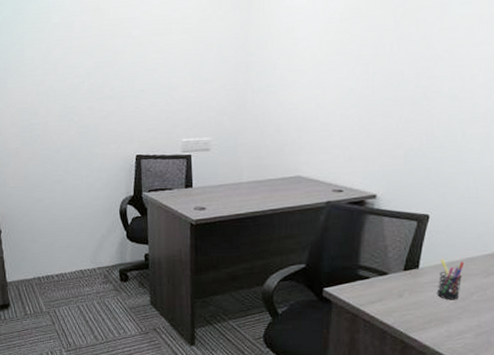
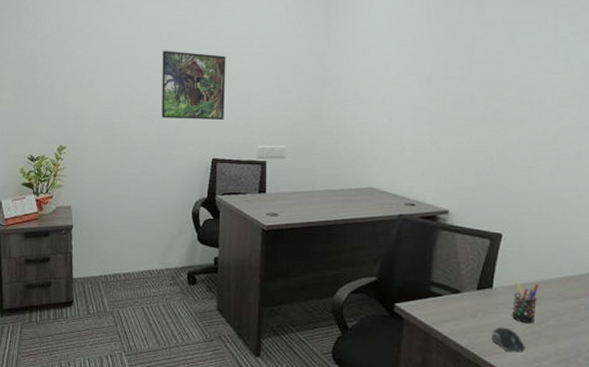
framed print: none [76,42,146,116] -> present [161,50,226,120]
computer mouse: none [417,304,449,327] -> present [491,327,525,353]

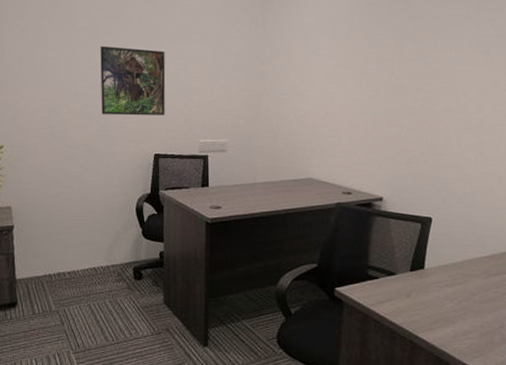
computer mouse: present [491,327,525,353] -> none [424,305,455,328]
pen holder: present [511,279,539,324] -> none [442,260,466,301]

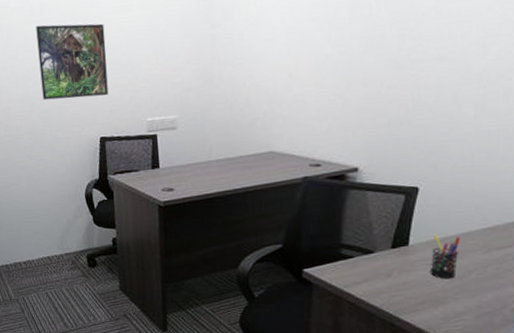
pen holder: none [442,260,466,301] -> present [430,234,461,279]

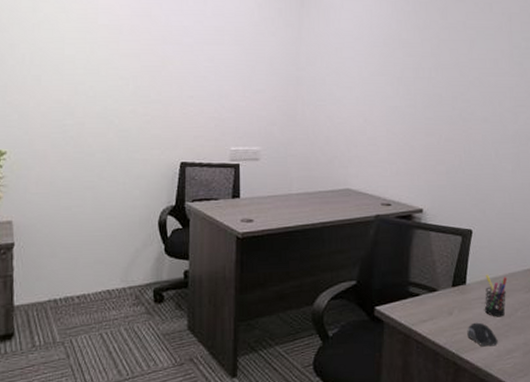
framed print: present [36,23,109,100] -> none [122,45,195,120]
computer mouse: none [408,284,445,309] -> present [467,322,498,347]

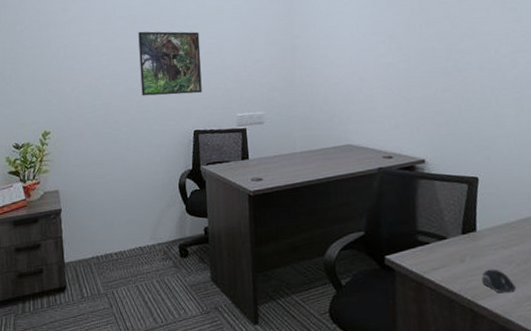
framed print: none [122,45,195,120] -> present [138,31,202,96]
pen holder: present [484,274,507,317] -> none [497,220,521,263]

